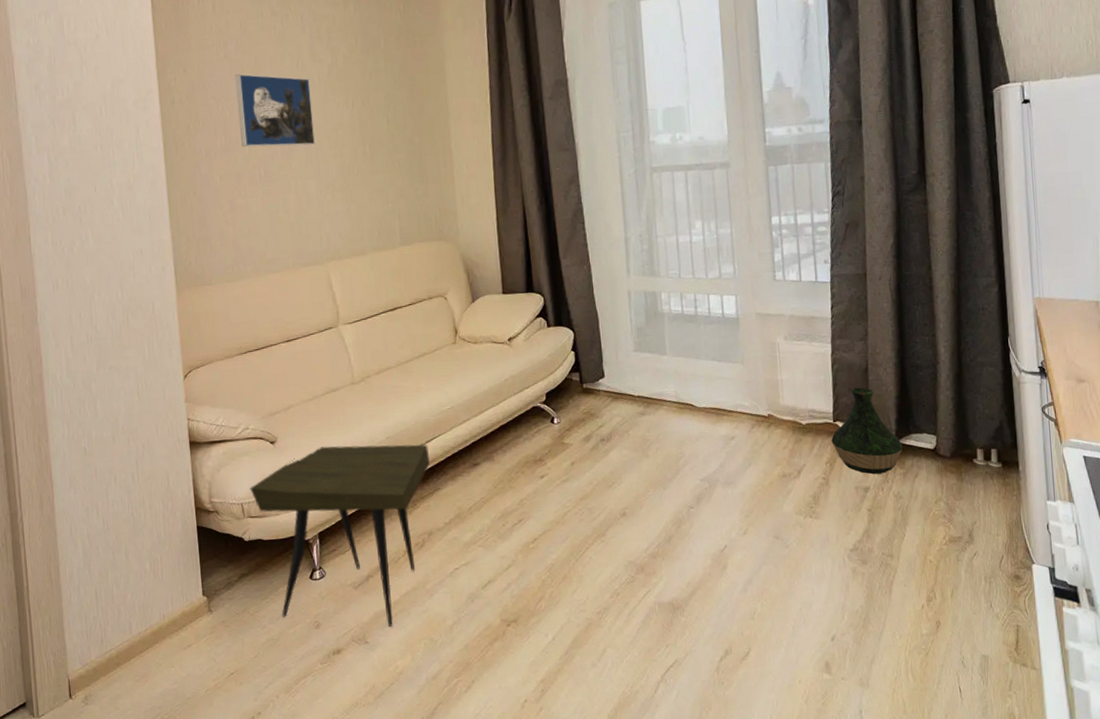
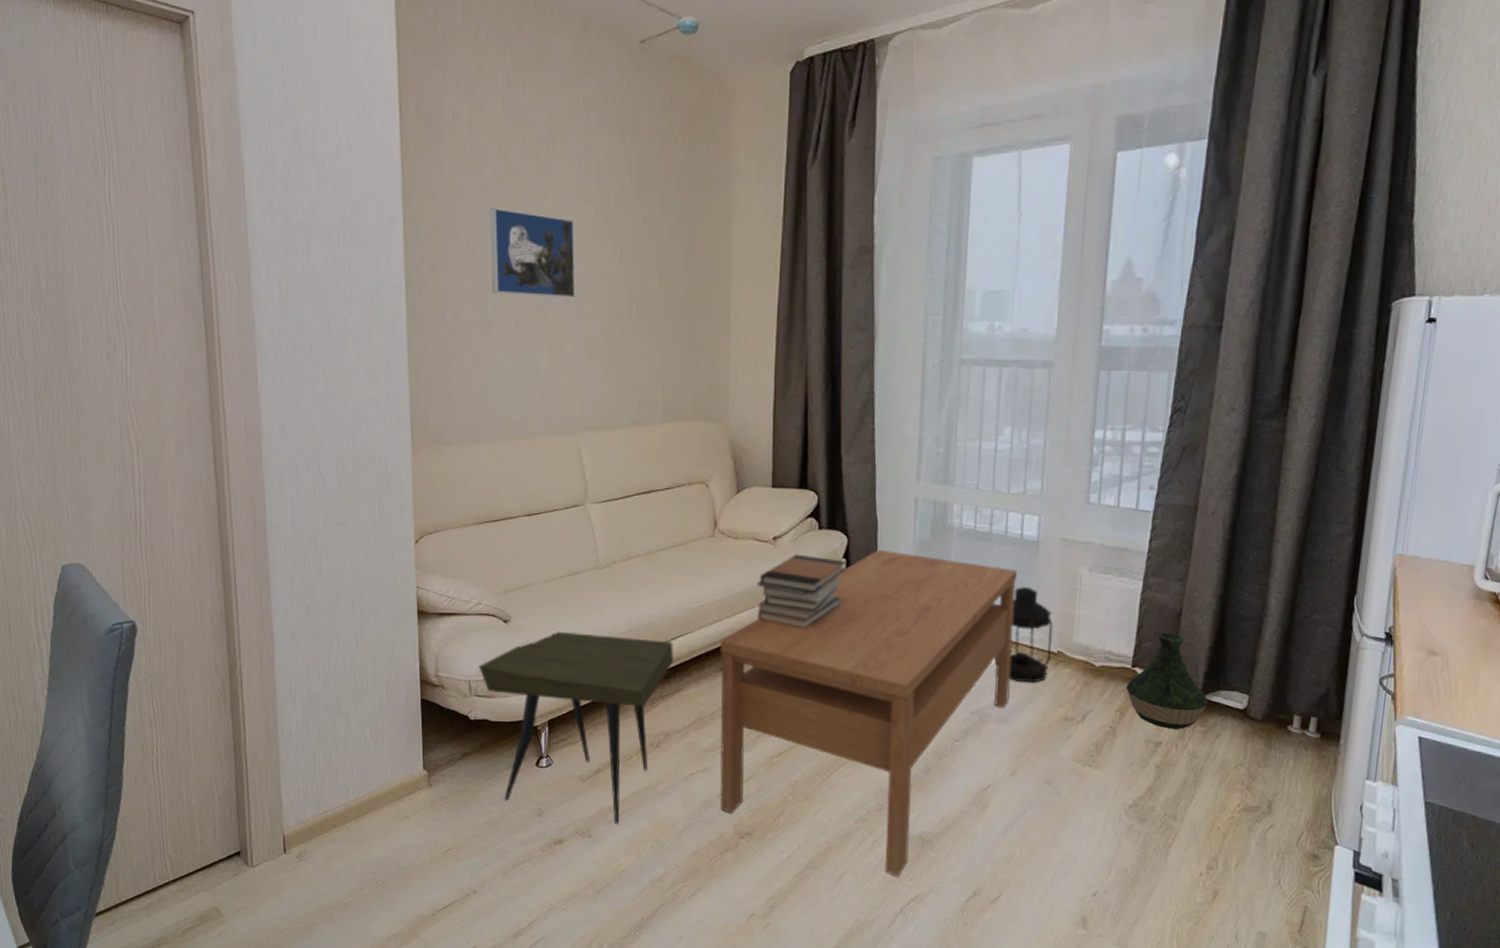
coffee table: none [470,339,732,645] -> present [720,549,1017,876]
book stack: none [498,351,576,420] -> present [757,554,846,630]
lantern: none [714,358,764,447] -> present [994,586,1054,683]

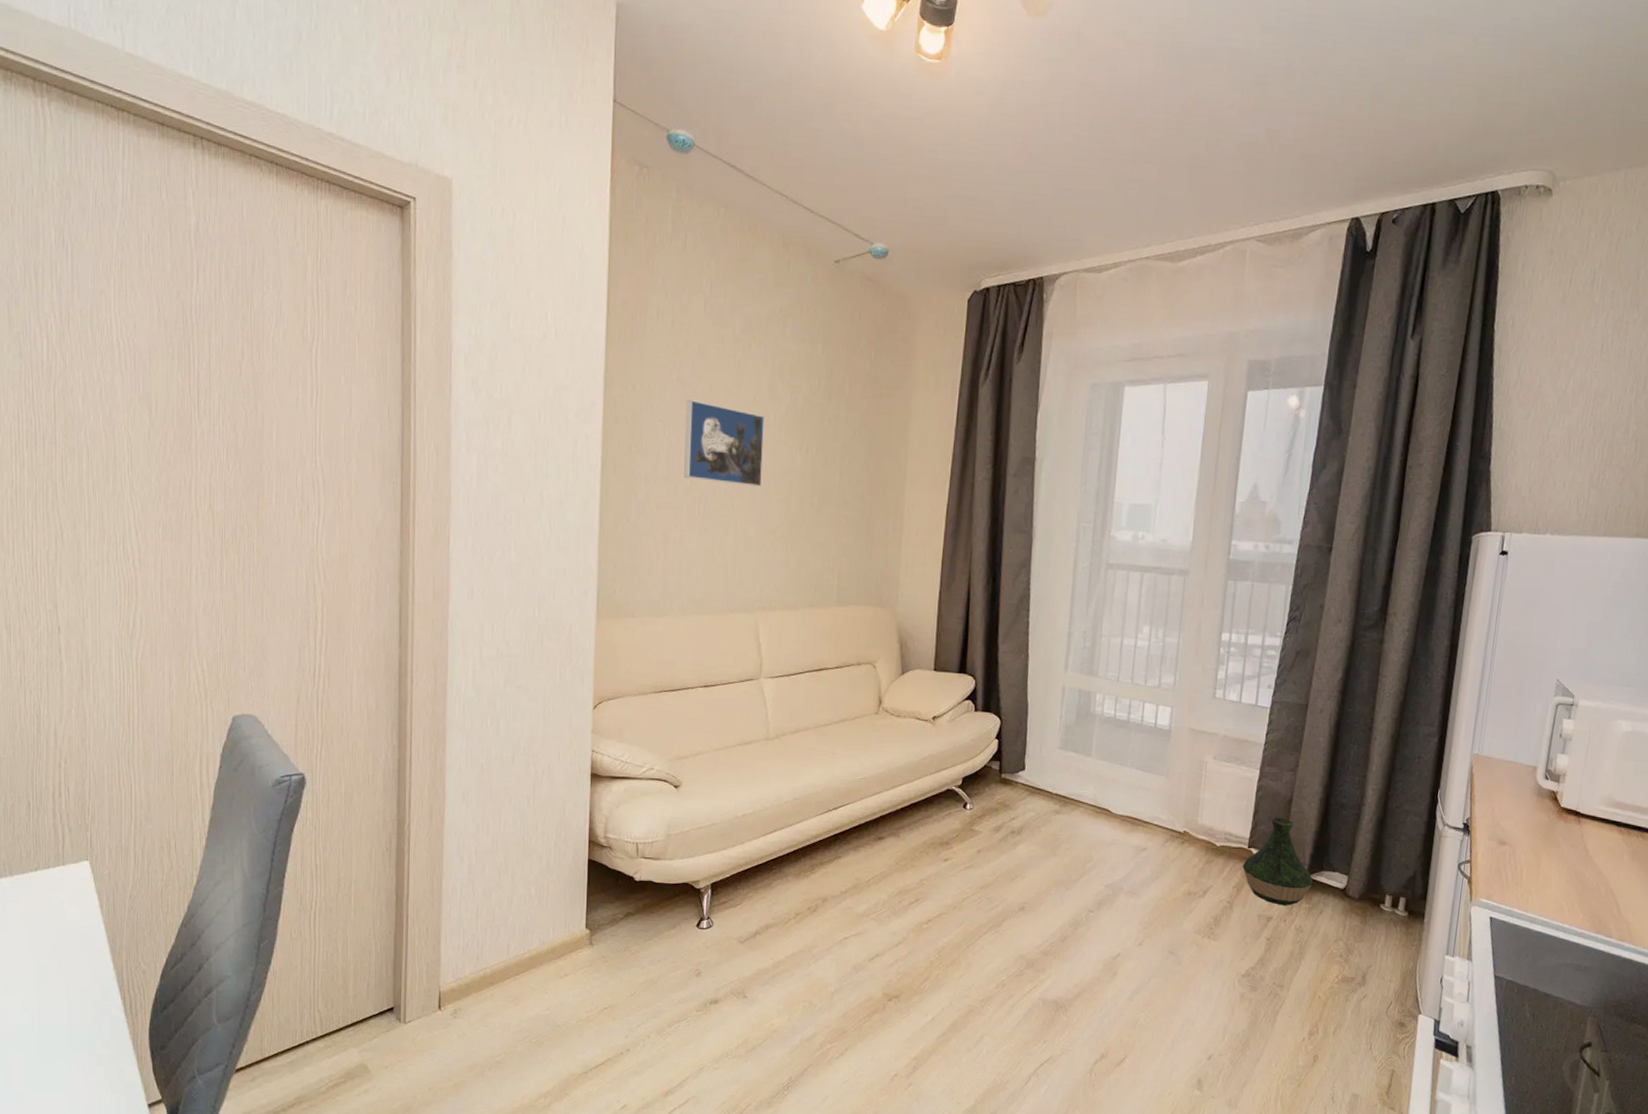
side table: present [478,631,674,823] -> none [647,798,835,985]
coffee table: present [720,549,1017,876] -> none [871,732,1150,1039]
book stack: present [757,554,846,630] -> none [915,733,999,804]
lantern: present [994,586,1054,683] -> none [1127,771,1181,860]

